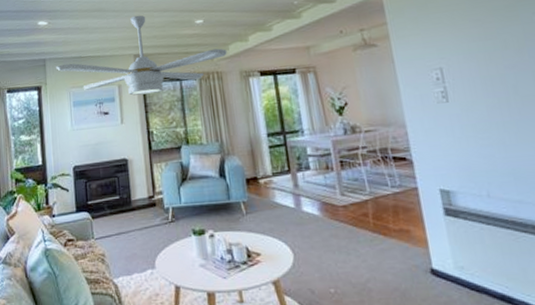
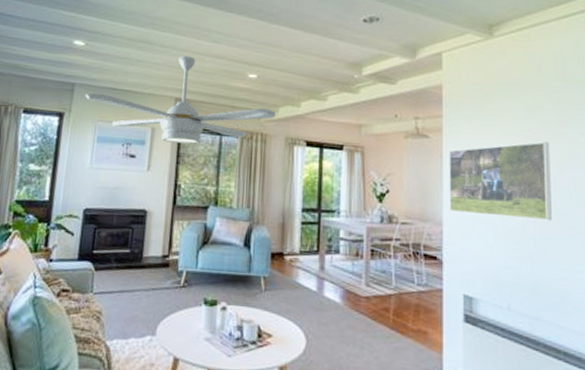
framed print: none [400,28,518,113] -> present [449,141,552,221]

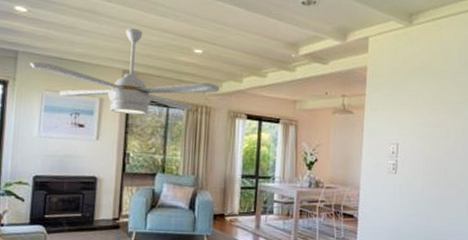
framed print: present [449,141,552,221] -> none [366,119,449,185]

